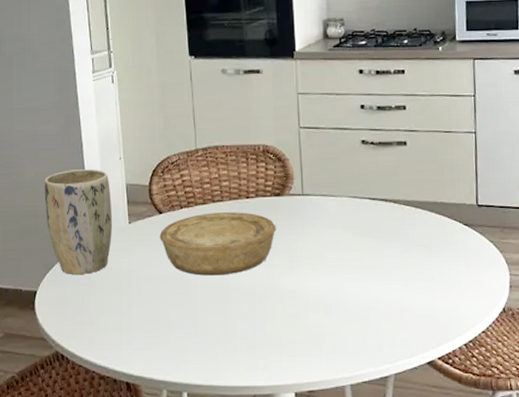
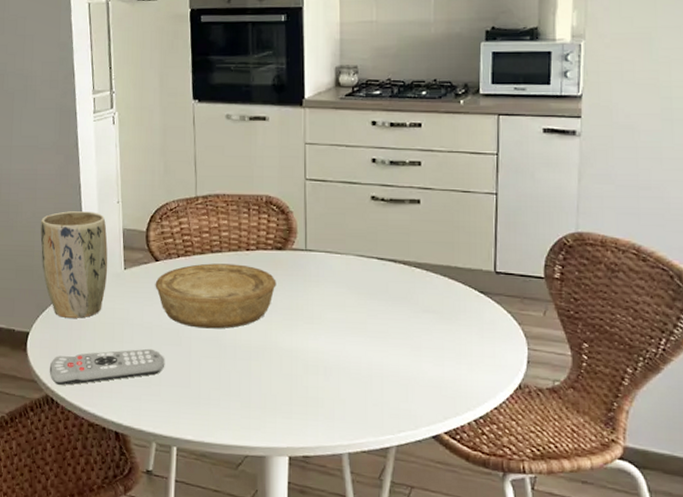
remote control: none [58,299,172,341] -> present [49,348,164,385]

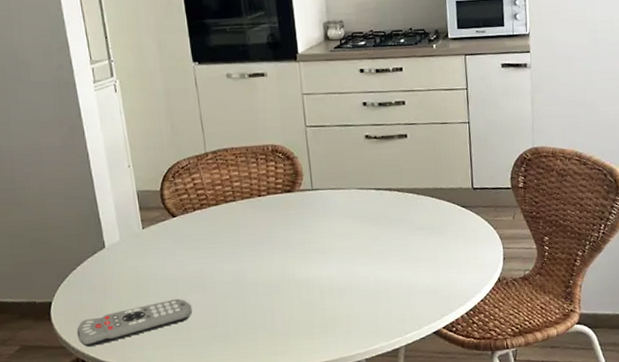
plant pot: present [40,211,108,318] -> none [51,178,126,283]
bowl: present [155,263,277,329] -> none [174,210,289,273]

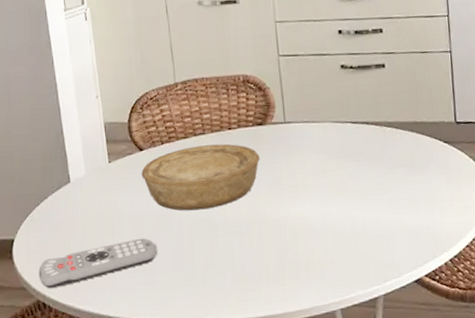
bowl: none [174,210,289,273] -> present [141,144,260,211]

